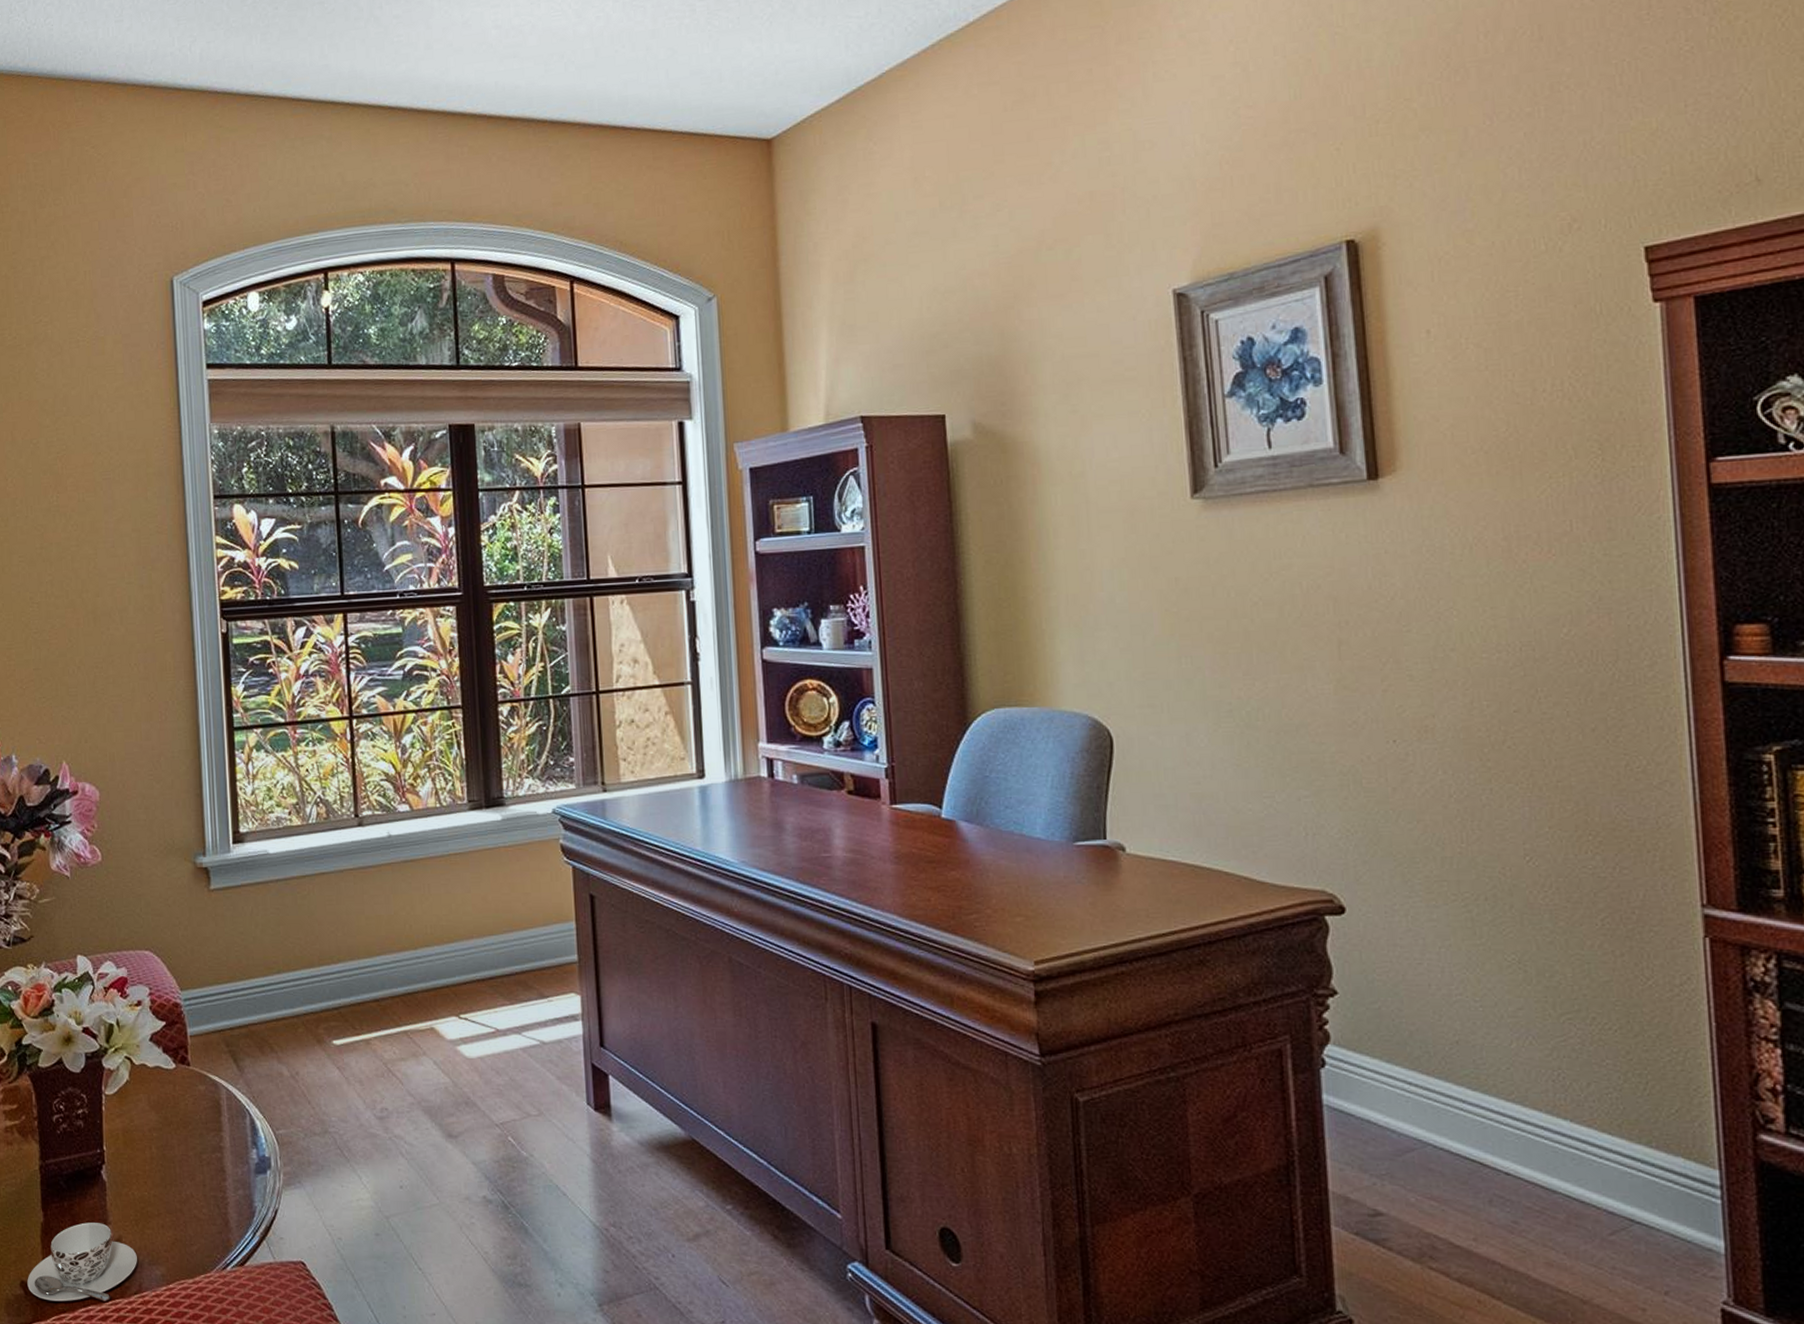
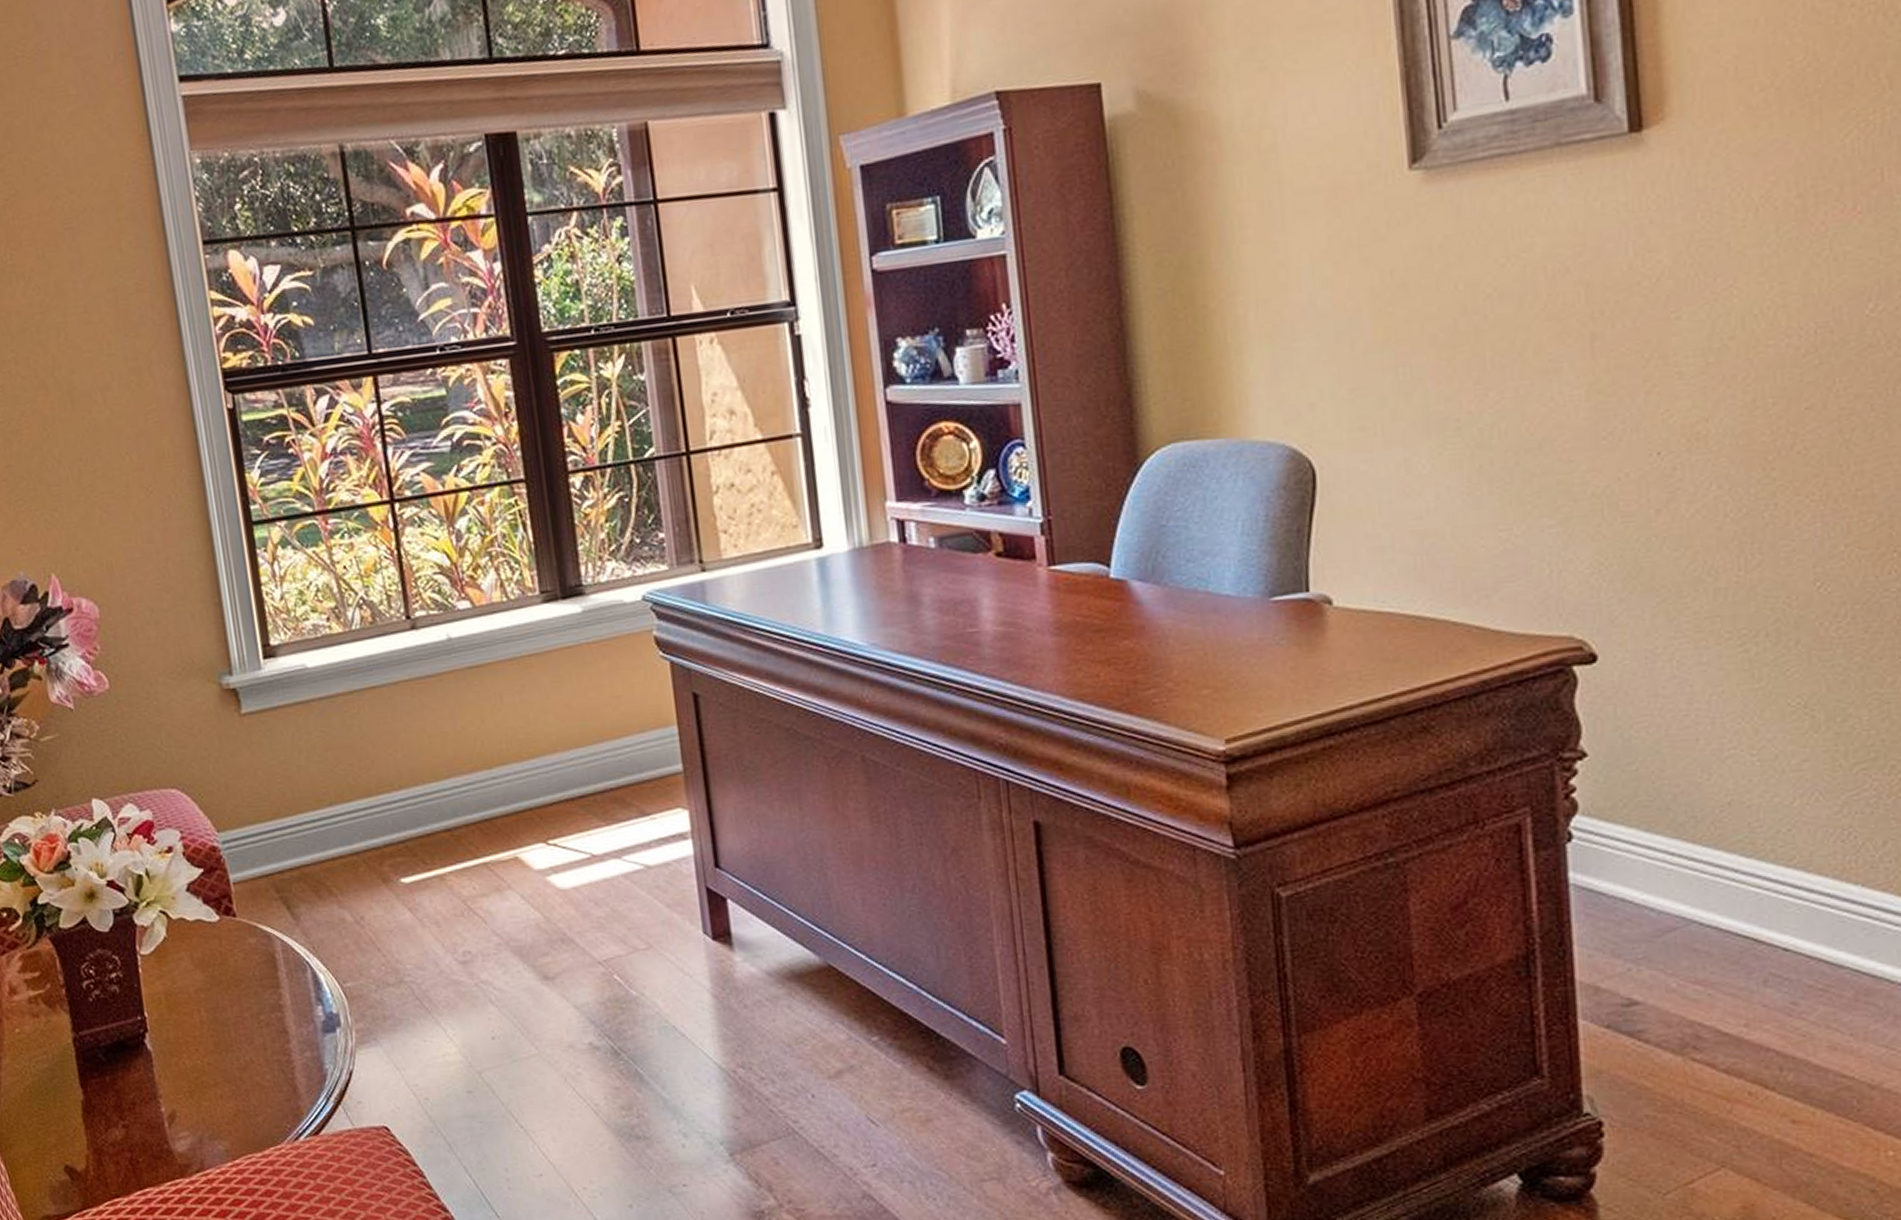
teacup: present [27,1222,137,1302] -> none [71,1097,196,1186]

